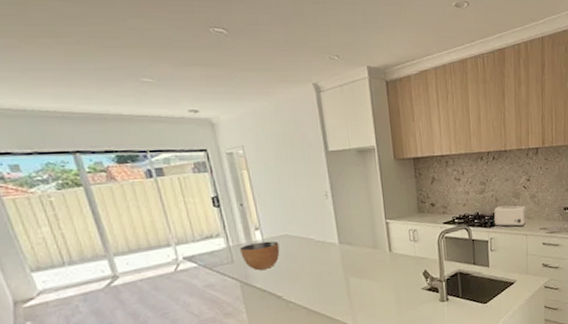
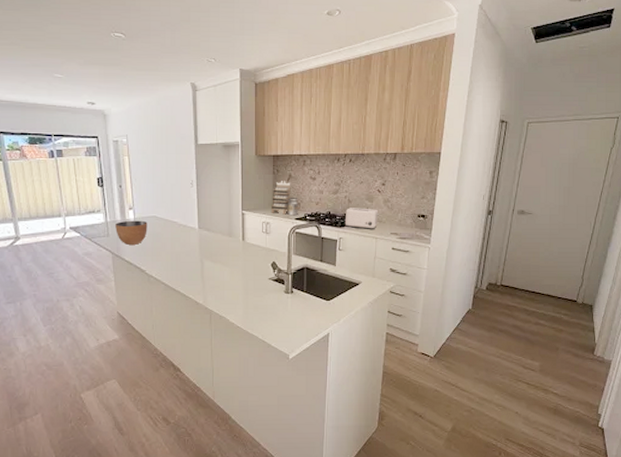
spice rack: none [417,184,448,220] -> present [272,181,300,216]

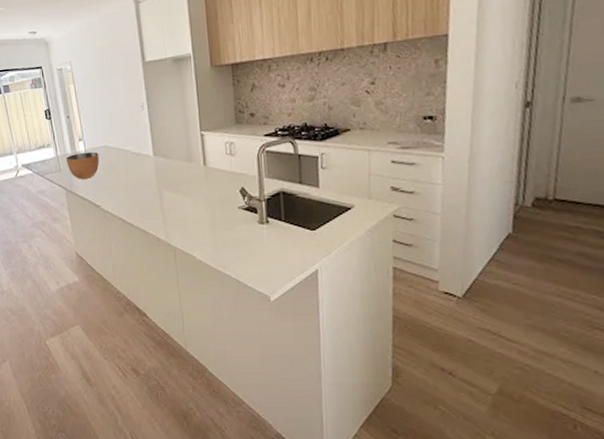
spice rack: present [272,181,300,216] -> none [234,92,269,132]
toaster: present [344,208,379,230] -> none [326,114,370,141]

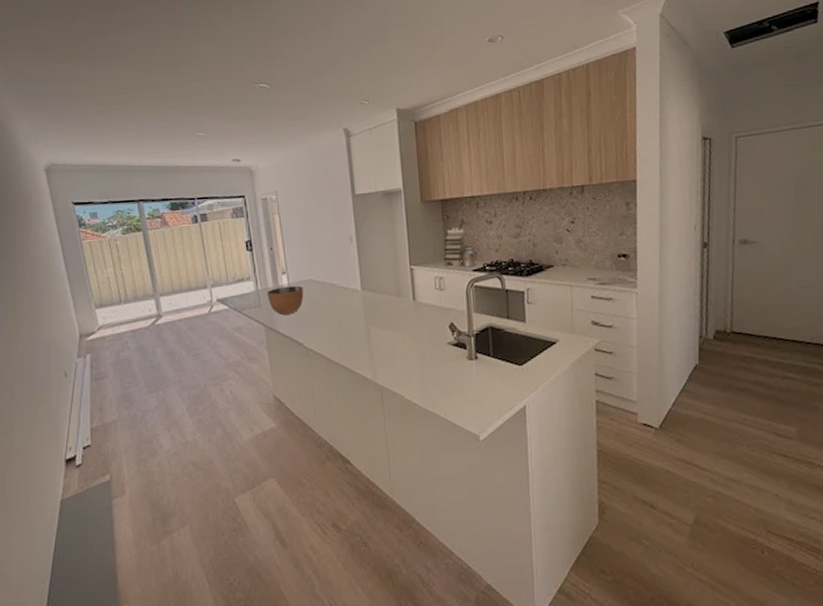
spice rack: none [234,92,269,132] -> present [444,227,478,267]

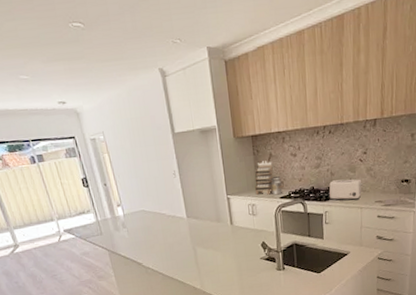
bowl: present [267,285,304,315] -> none [106,215,138,241]
toaster: none [531,251,571,277] -> present [329,179,362,201]

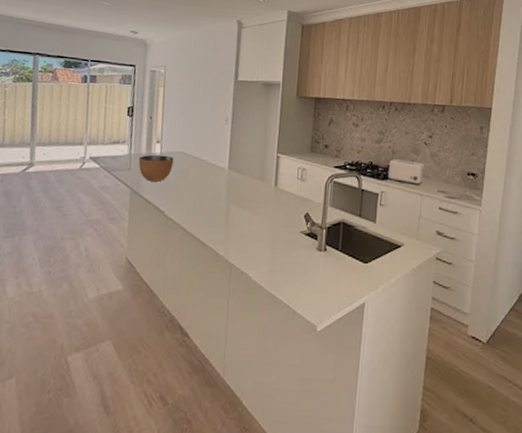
bowl: none [106,215,138,241] -> present [138,154,174,182]
spice rack: present [255,160,284,195] -> none [309,125,341,164]

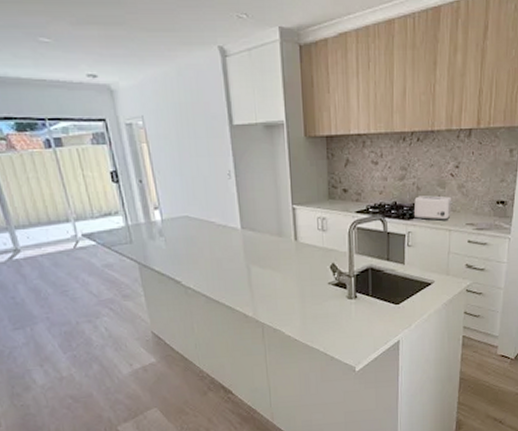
bowl: present [138,154,174,182] -> none [139,222,180,252]

